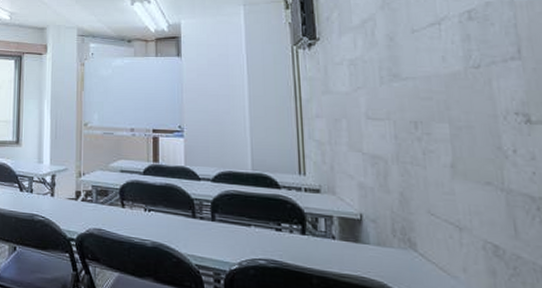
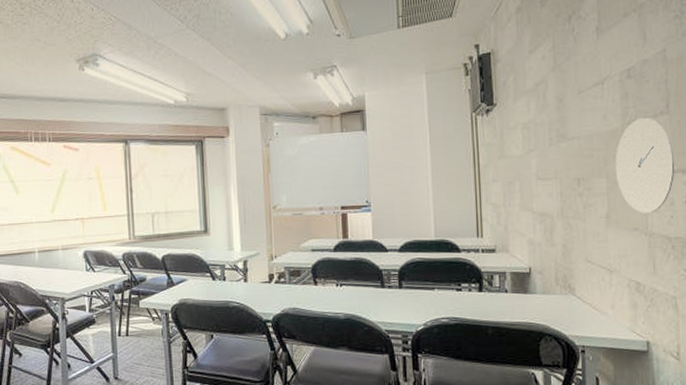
wall clock: none [459,63,534,166] -> present [615,118,675,213]

